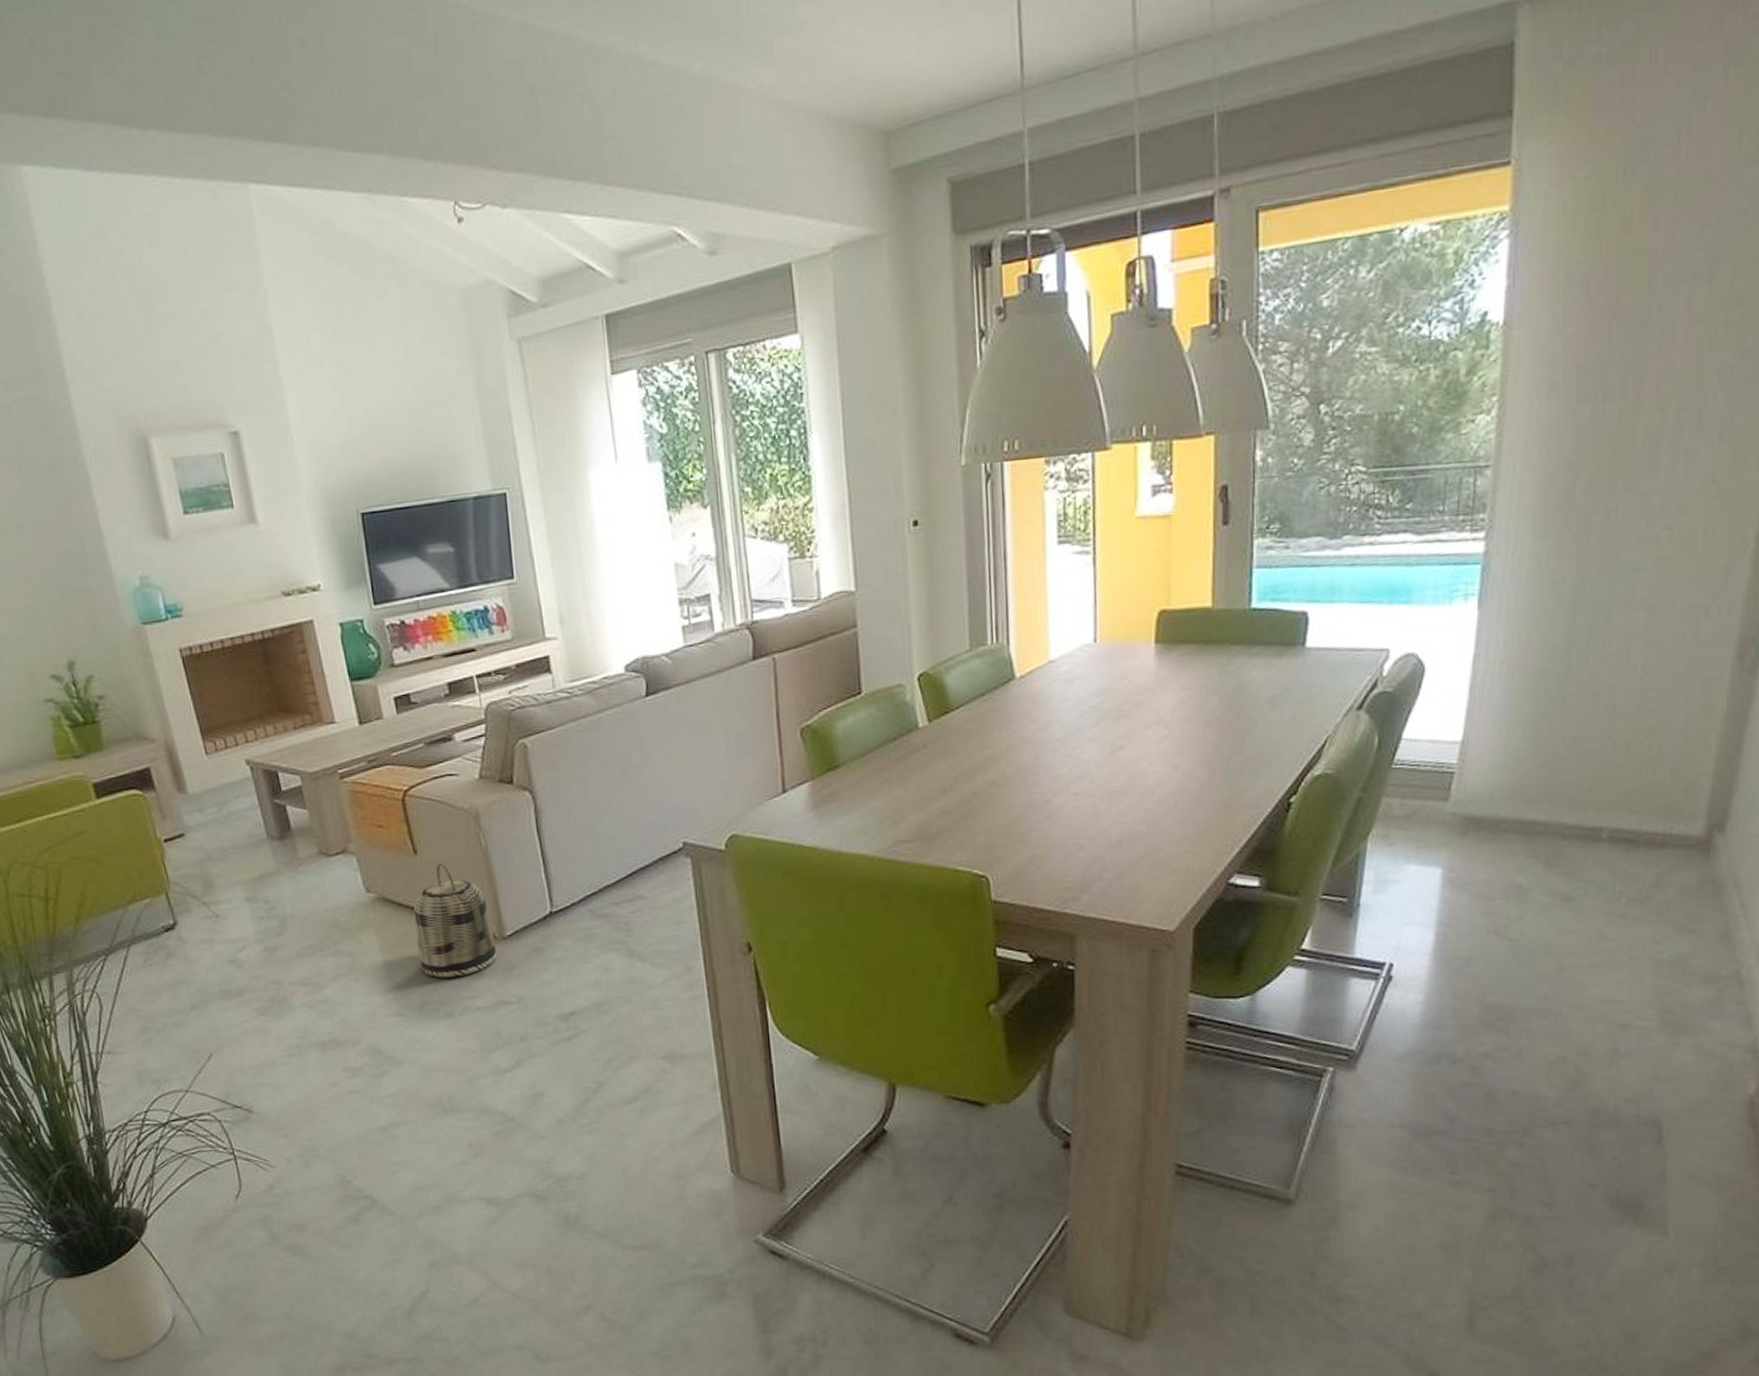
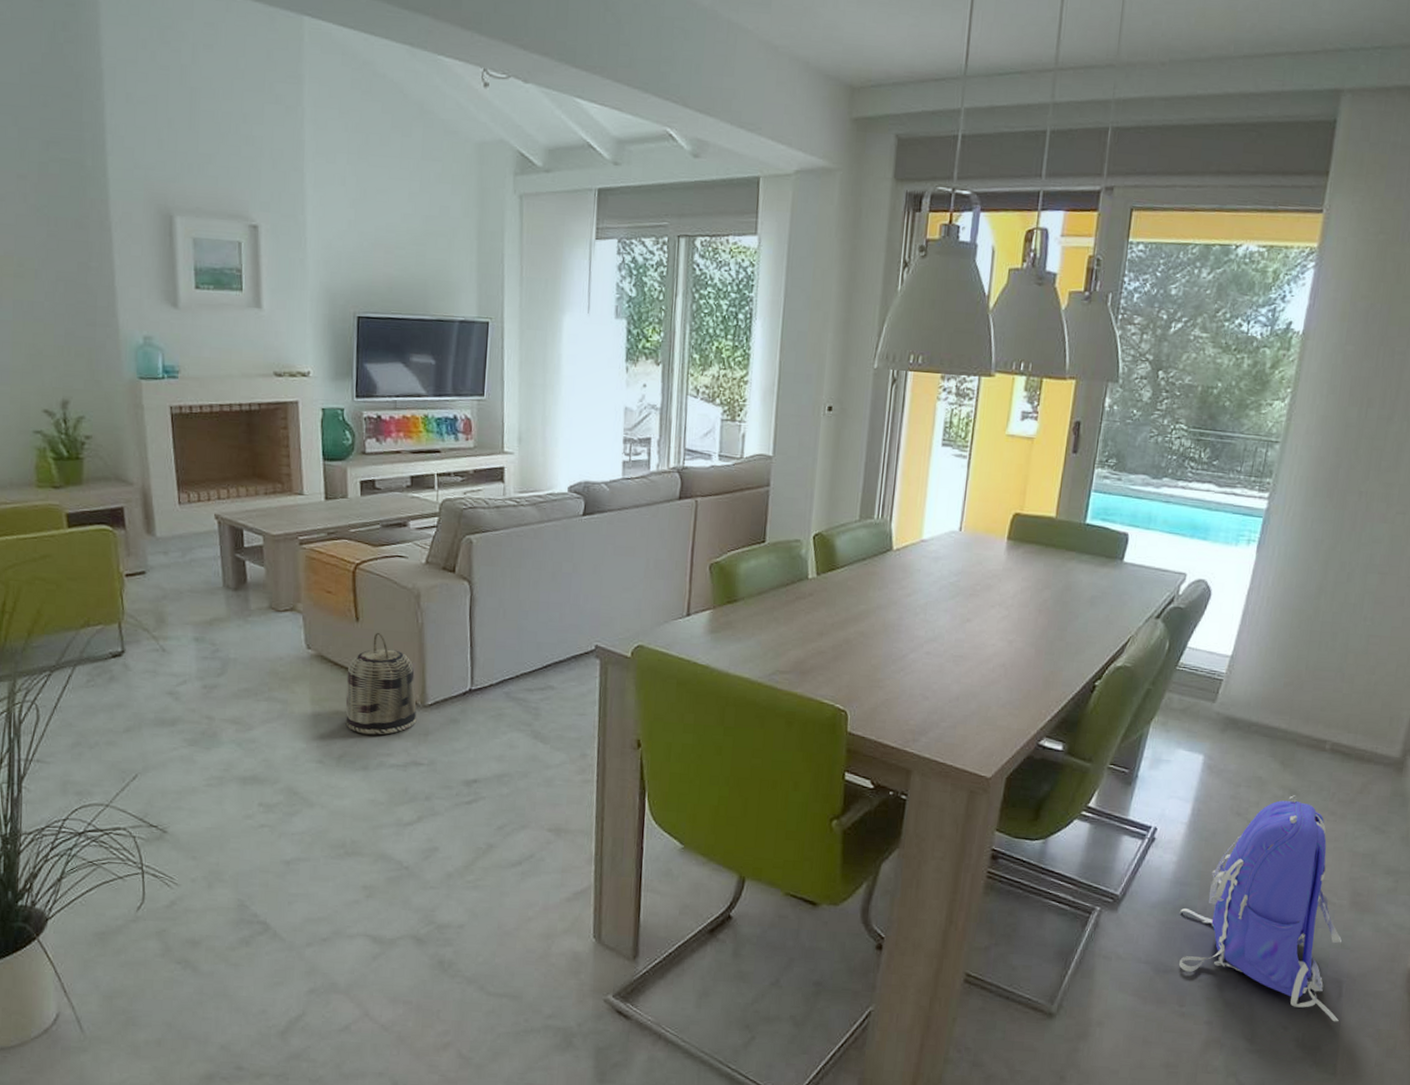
backpack: none [1435,901,1663,1172] -> present [1179,795,1342,1022]

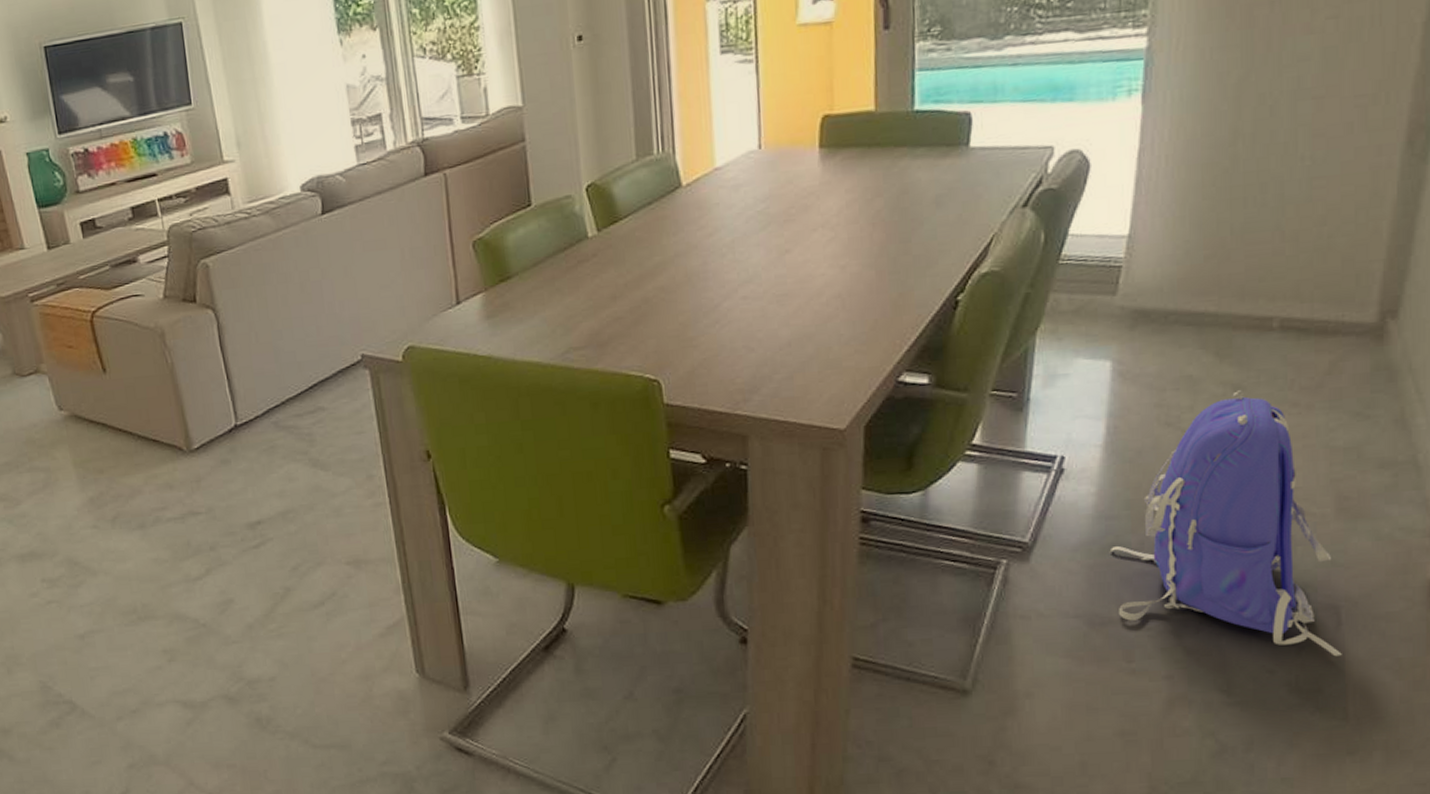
basket: present [345,632,417,735] -> none [104,380,186,491]

